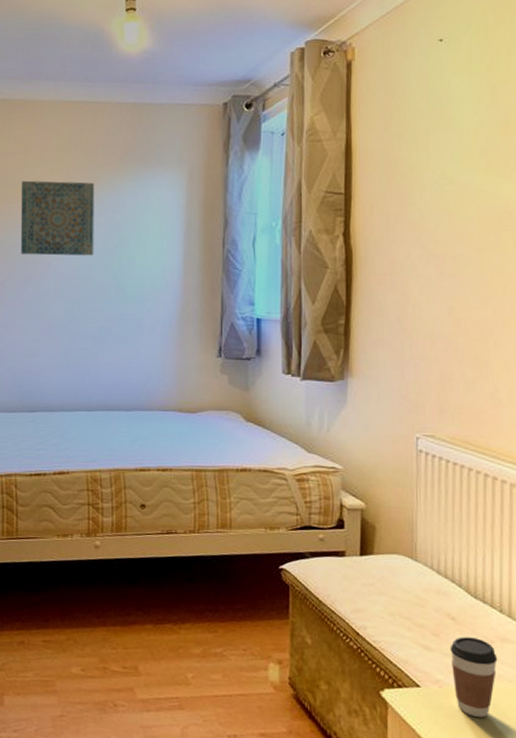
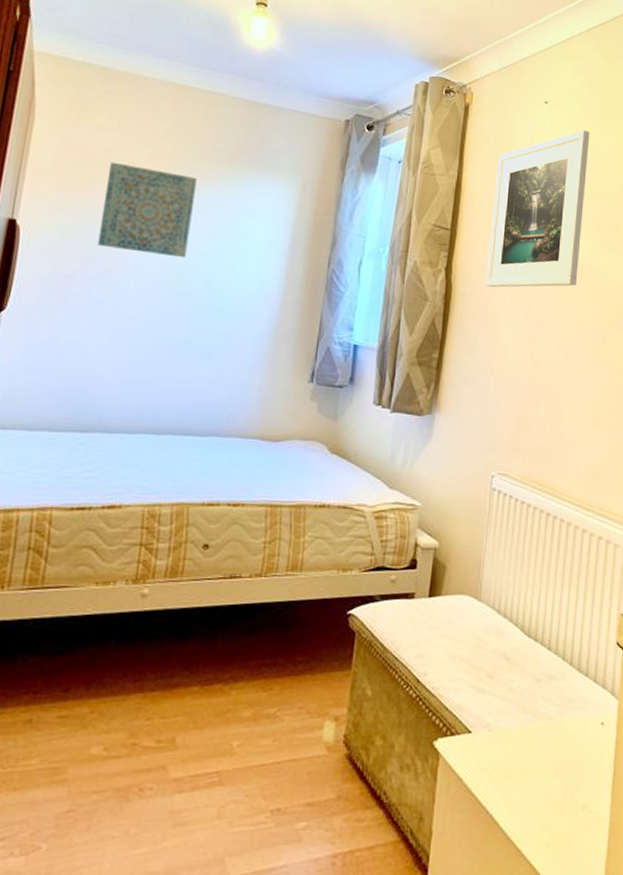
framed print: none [389,61,499,247] -> present [486,130,590,288]
coffee cup: present [450,636,498,717] -> none [502,677,543,759]

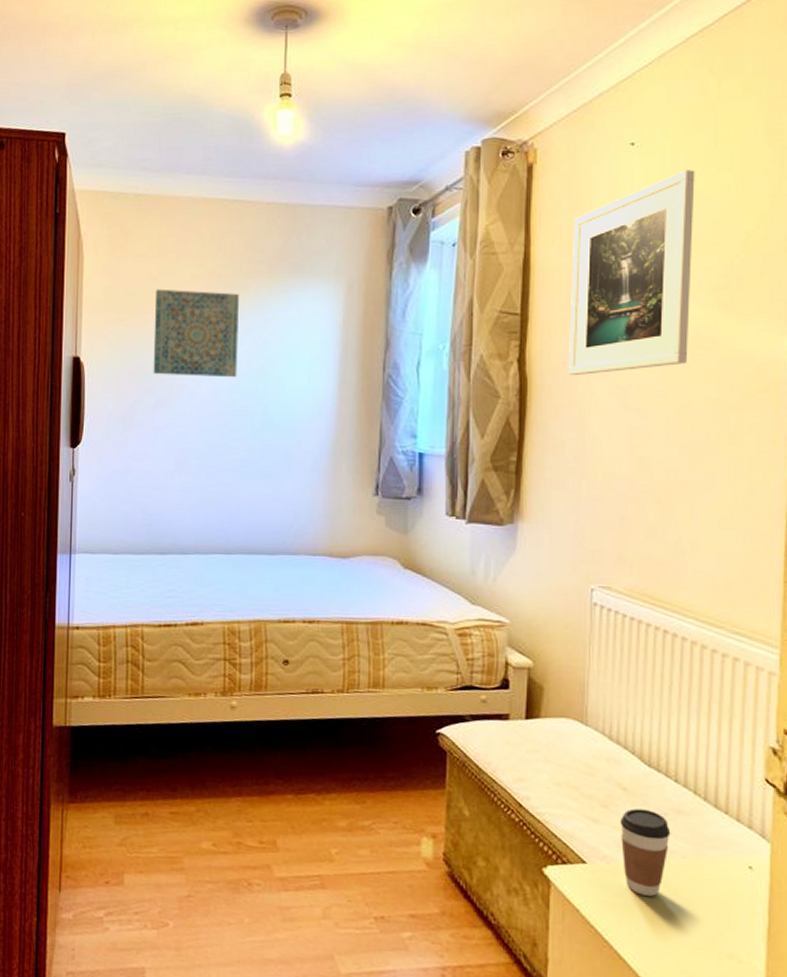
coffee cup: none [502,677,543,759] -> present [619,808,671,896]

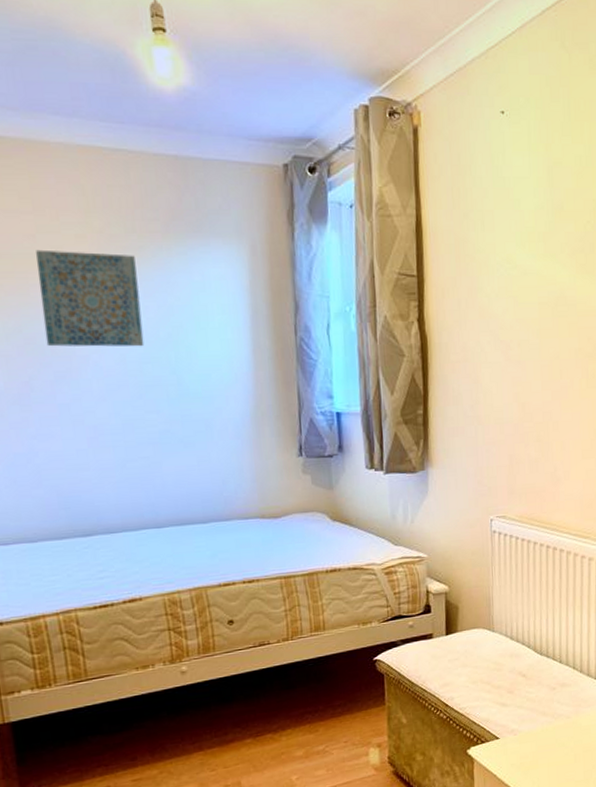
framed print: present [569,170,695,376] -> none [457,141,555,333]
coffee cup: present [619,808,671,896] -> none [522,687,559,753]

